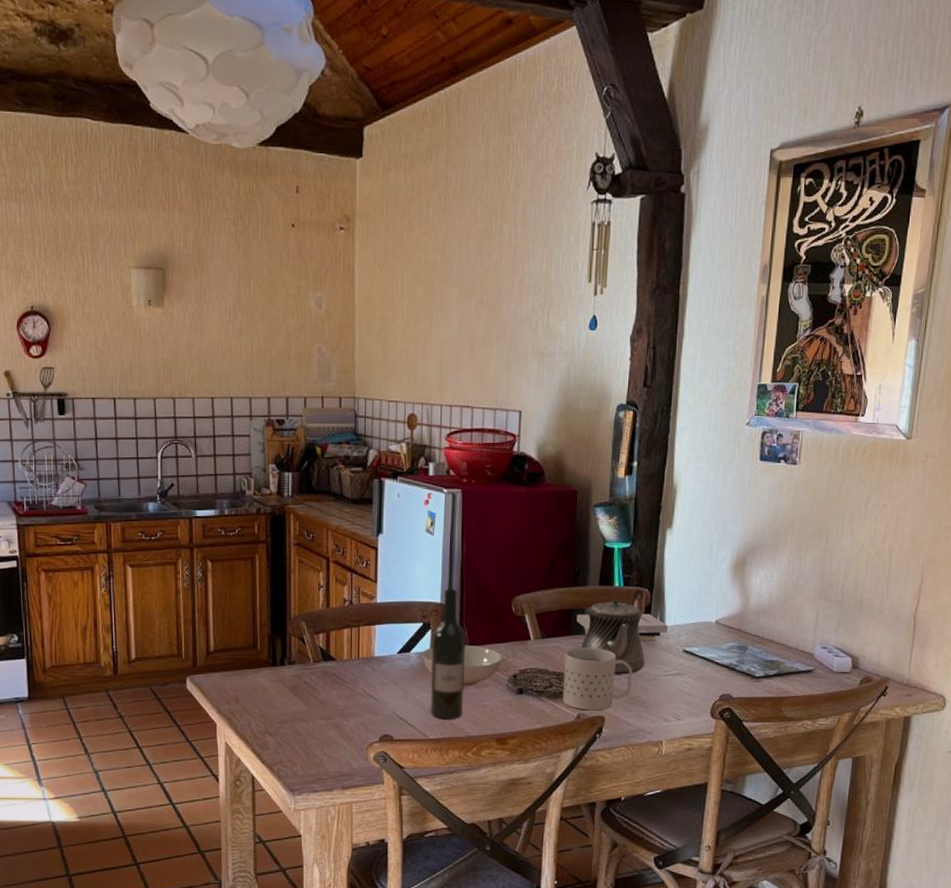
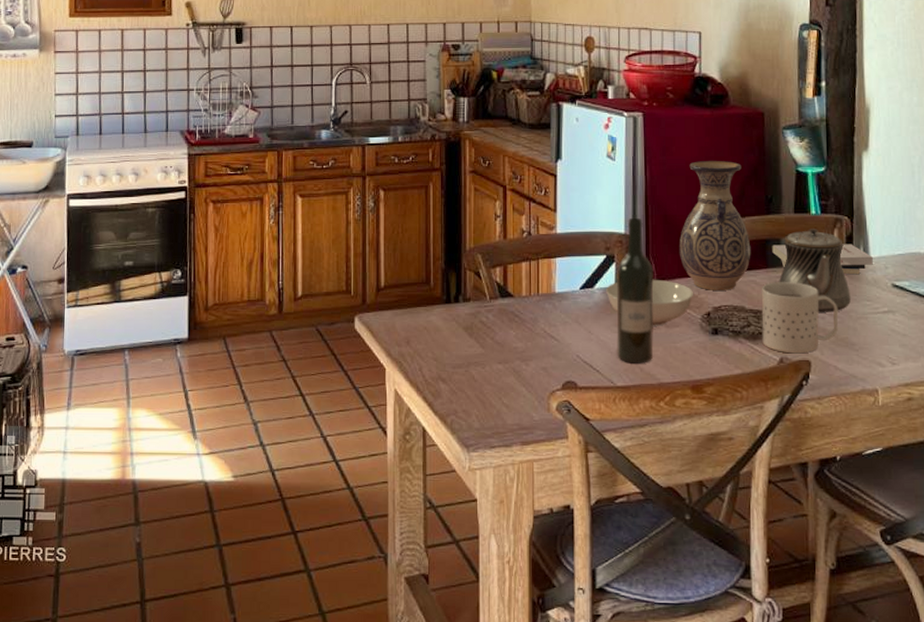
vase: none [490,536,557,655] -> present [679,161,751,290]

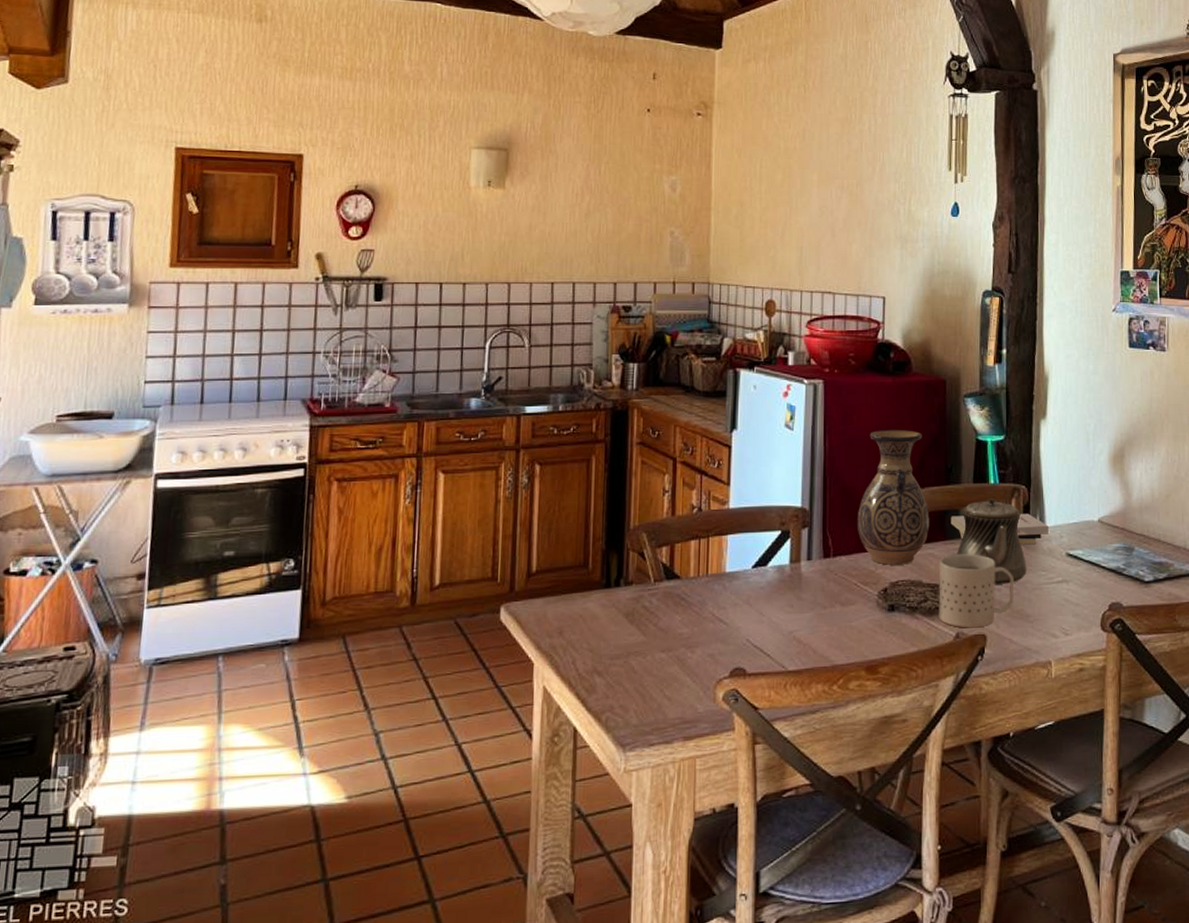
bowl: present [606,279,694,326] -> none [780,555,871,605]
wine bottle: present [616,217,654,364] -> none [789,490,830,646]

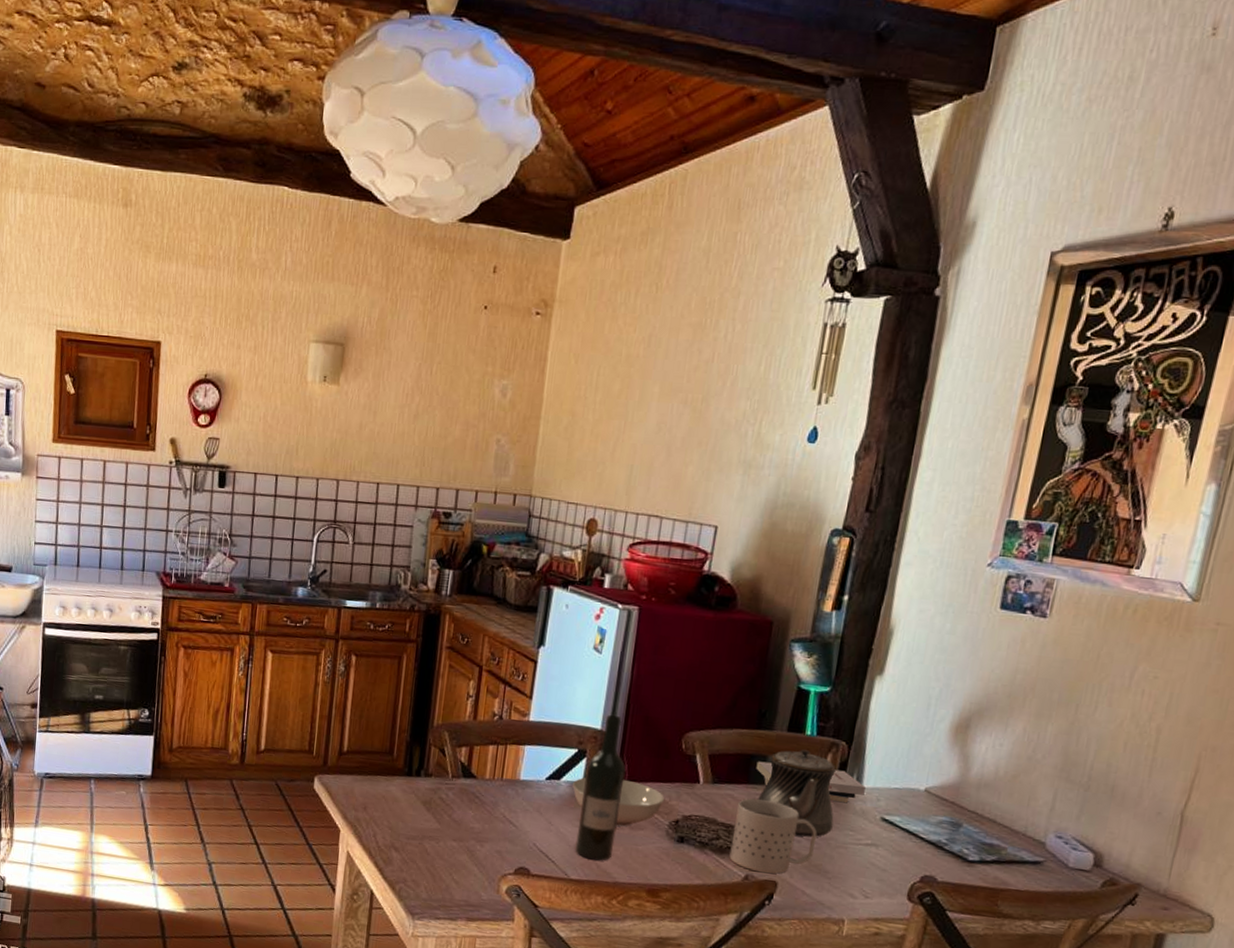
bowl: none [780,555,871,605] -> present [573,777,665,827]
wine bottle: none [789,490,830,646] -> present [575,714,626,861]
vase: present [857,430,930,565] -> none [655,664,738,801]

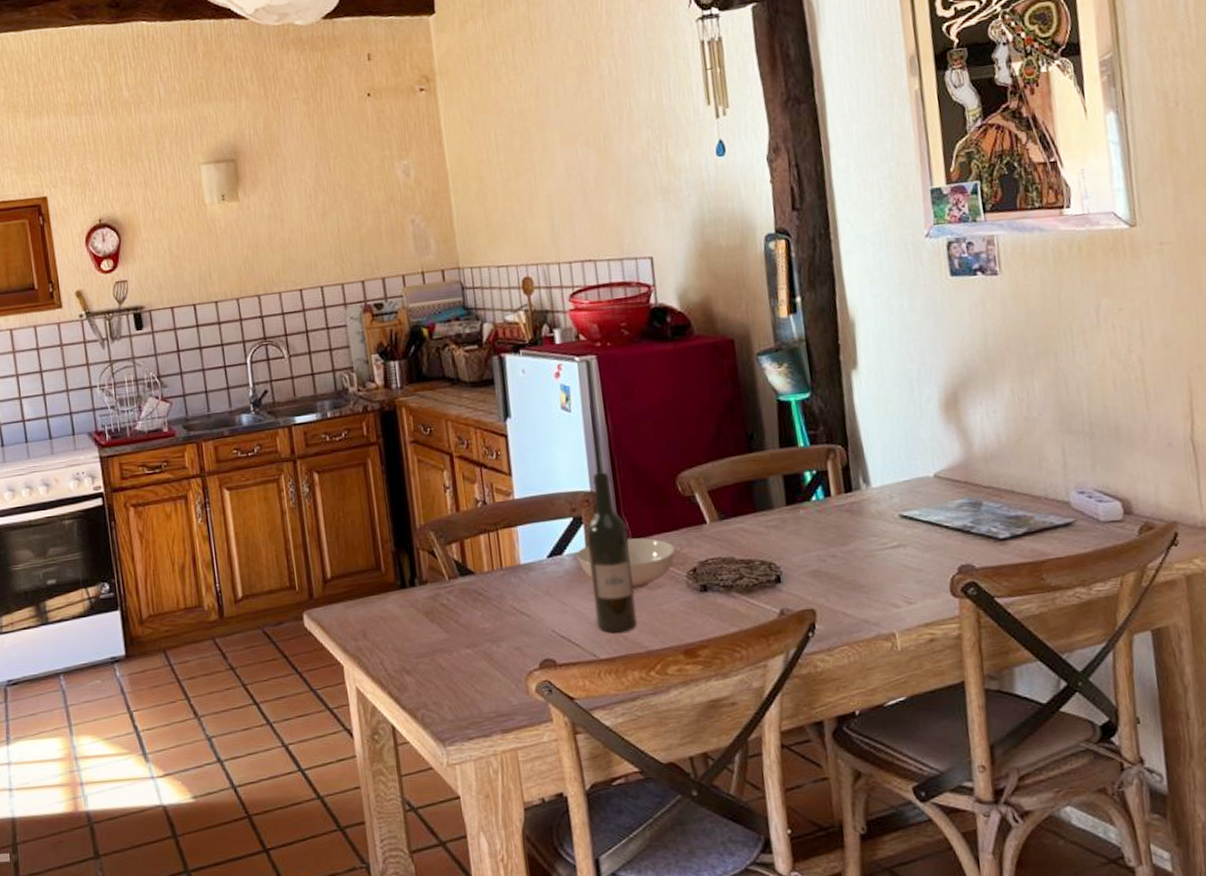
mug: present [729,798,818,874] -> none [752,524,843,604]
books: present [756,761,866,804] -> none [758,475,876,510]
teapot: present [758,749,836,838] -> none [770,462,854,555]

